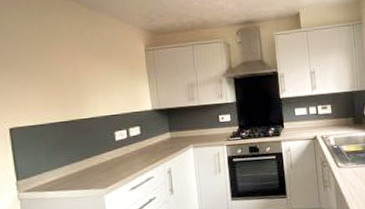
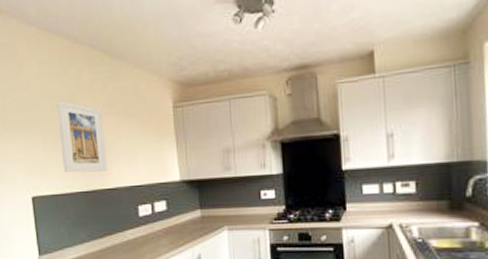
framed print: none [35,44,86,106] -> present [57,101,108,173]

